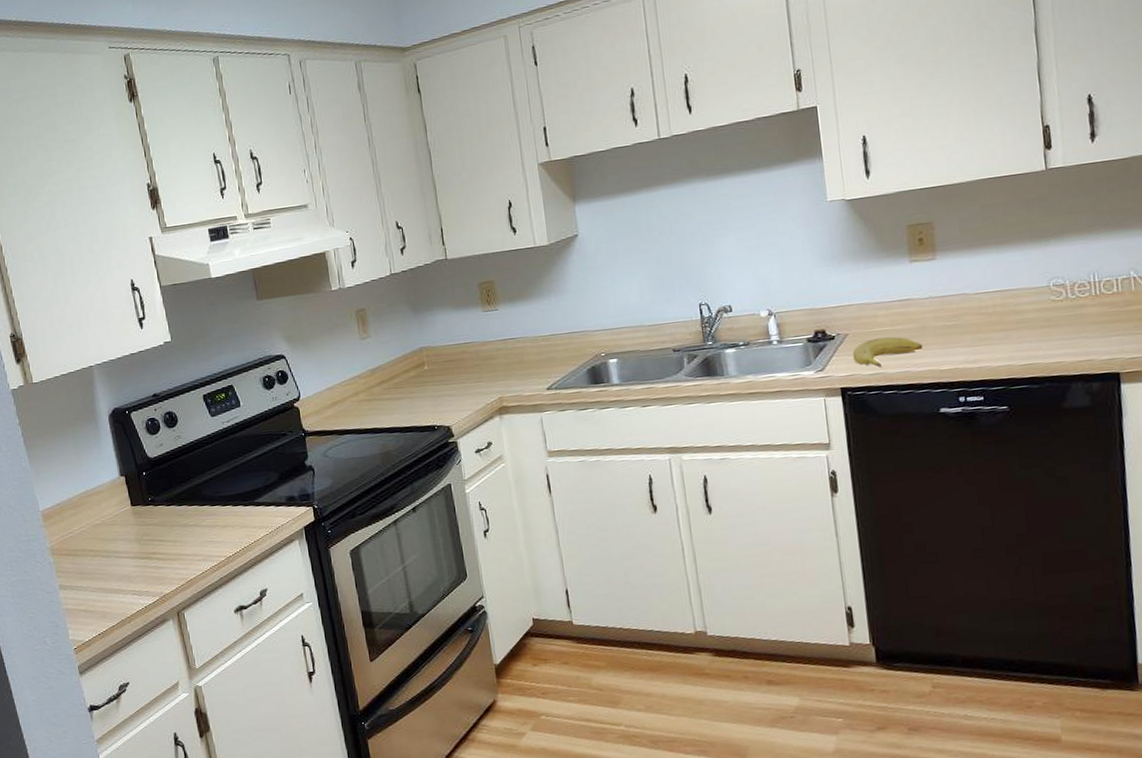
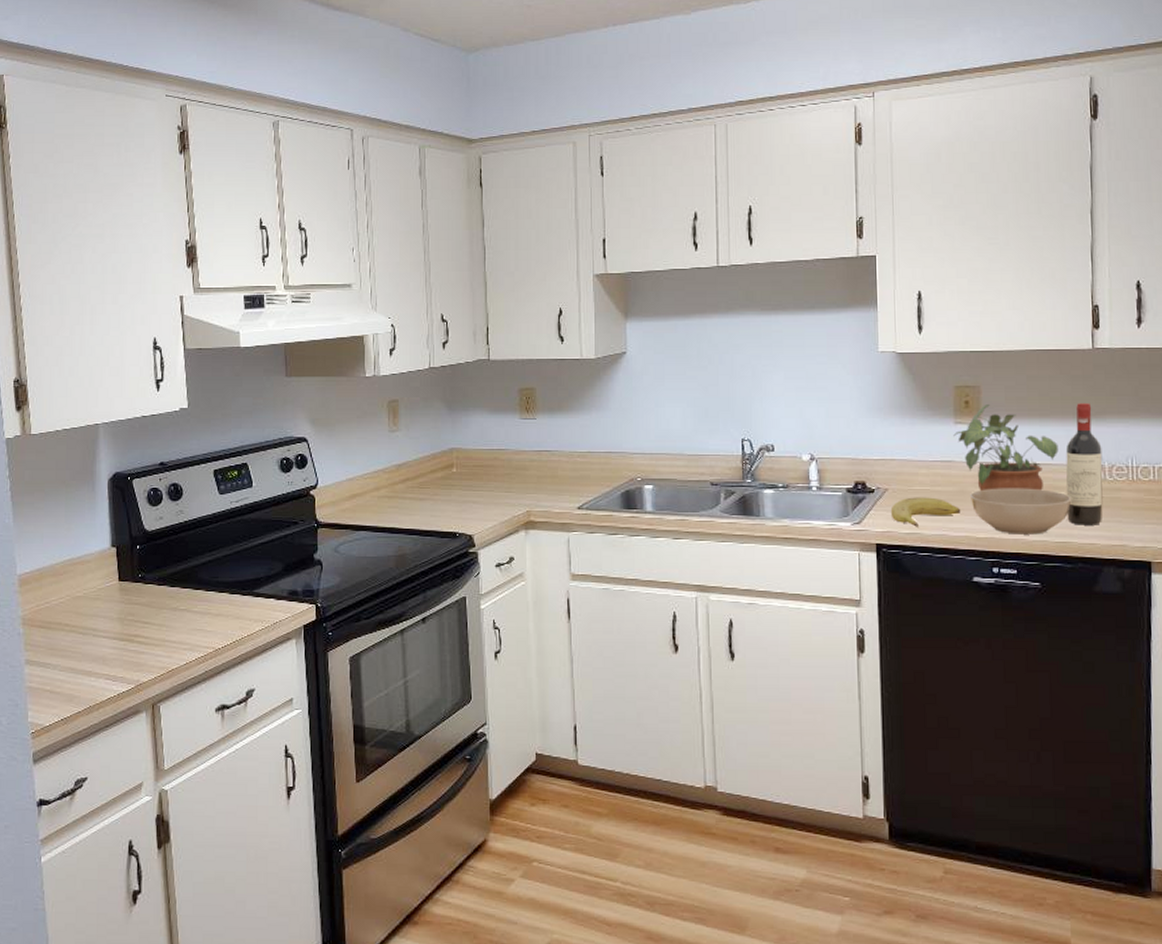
potted plant: none [909,239,1018,325] -> present [953,405,1059,492]
bowl: none [930,315,1035,363] -> present [969,488,1072,535]
wine bottle: none [1025,224,1068,346] -> present [1065,403,1103,525]

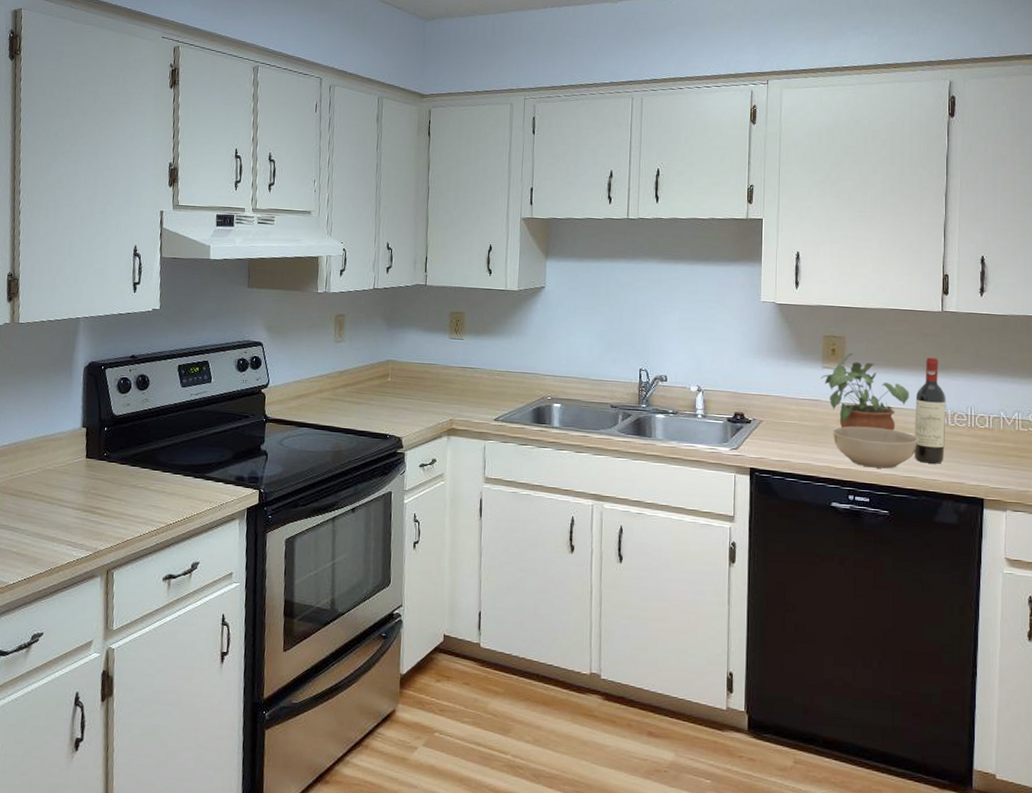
fruit: present [890,497,961,529] -> none [764,429,824,457]

